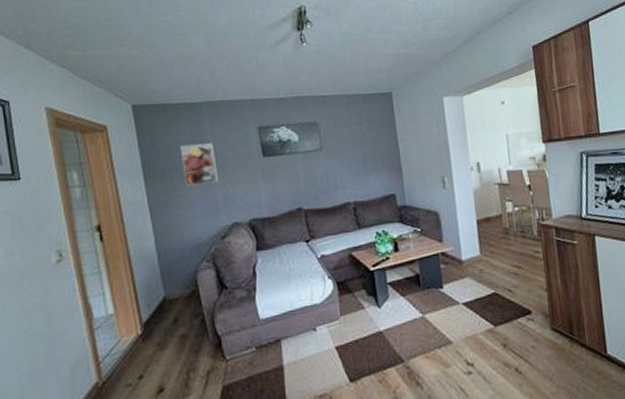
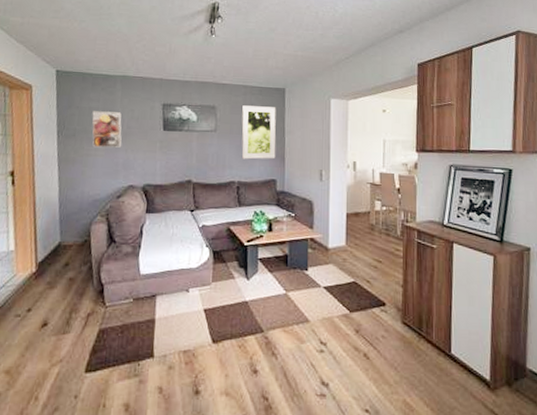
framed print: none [347,114,392,177] -> present [241,105,276,160]

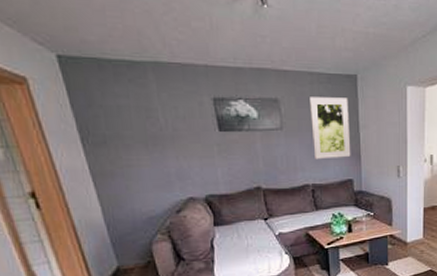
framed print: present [92,111,122,148] -> none [122,110,169,156]

